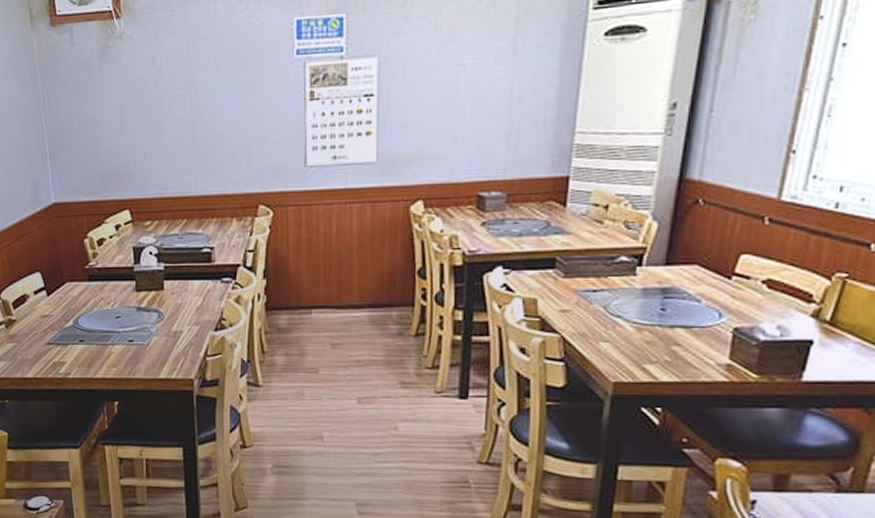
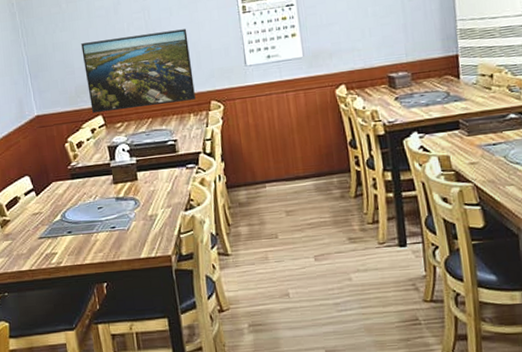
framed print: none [112,114,241,207] -> present [81,29,196,113]

